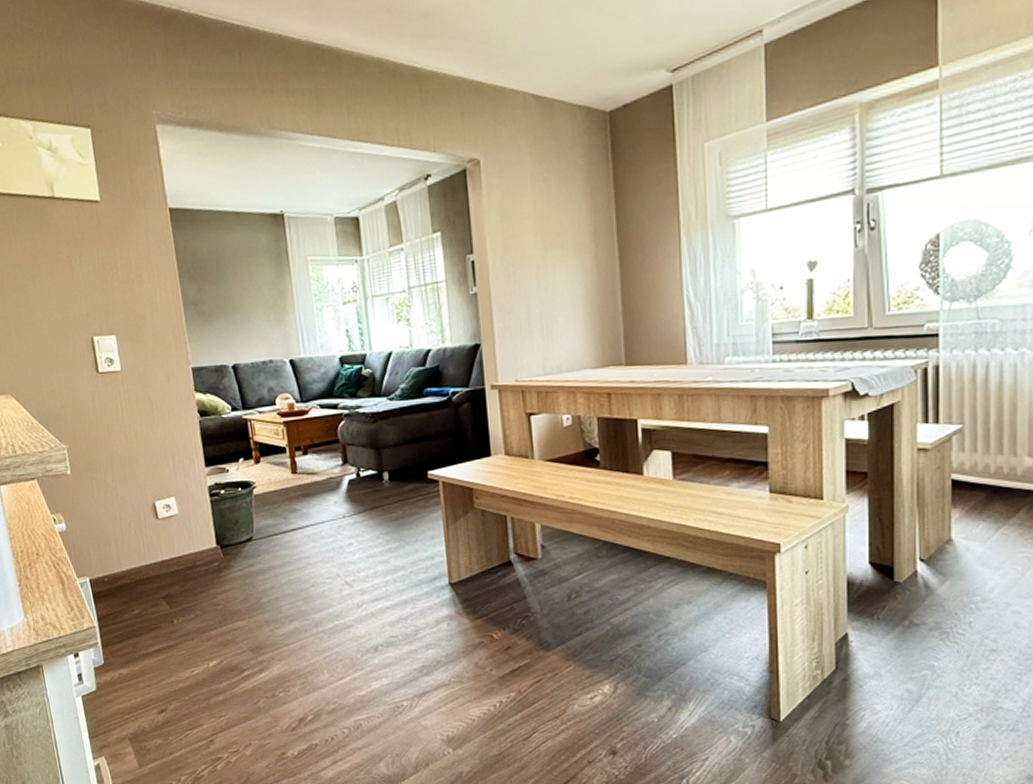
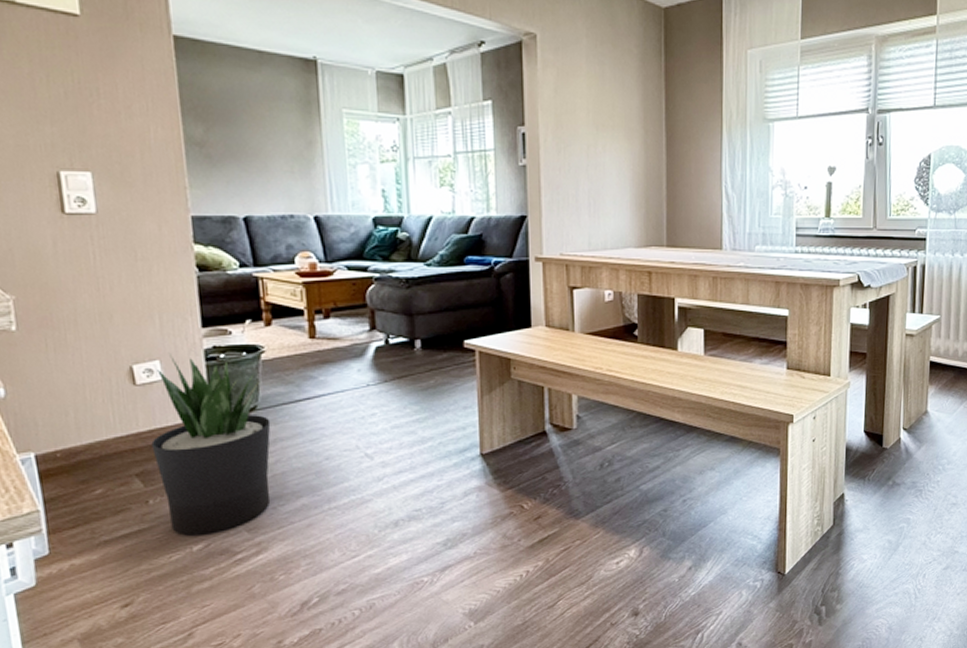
planter: none [172,491,269,653] -> present [151,354,271,535]

